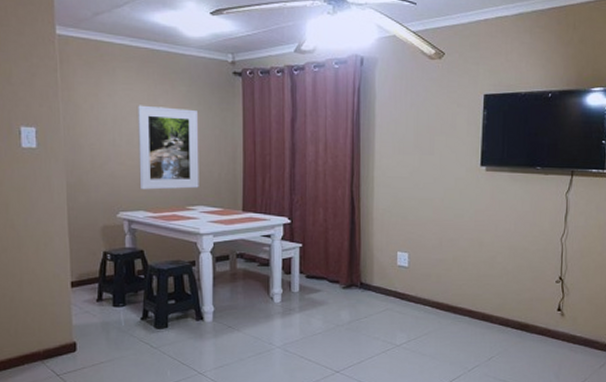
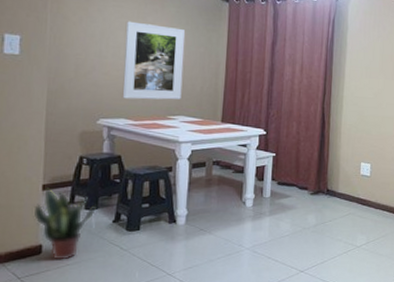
potted plant: none [65,285,124,358] -> present [33,187,96,260]

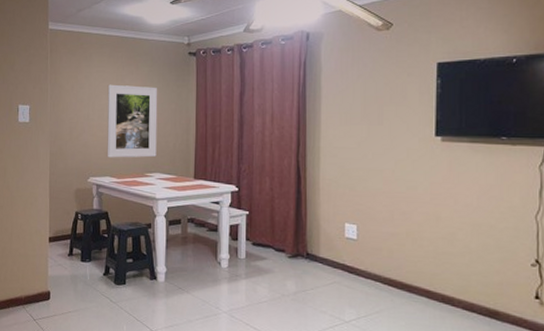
potted plant: present [33,187,96,260] -> none [43,240,90,308]

